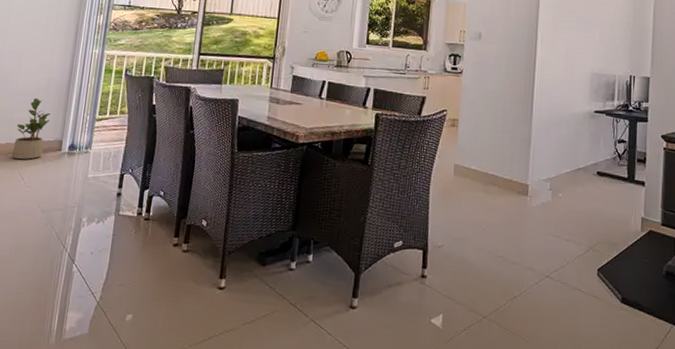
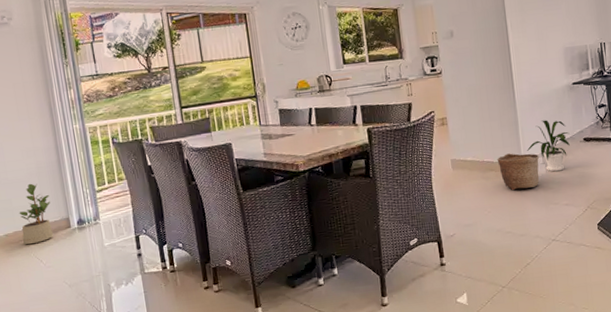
basket: none [502,170,547,213] -> present [497,153,540,191]
house plant: none [534,143,583,202] -> present [526,120,570,172]

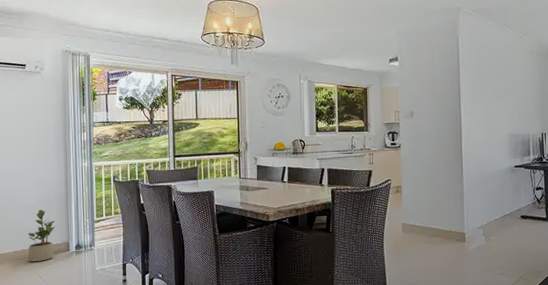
basket: present [497,153,540,191] -> none [442,223,481,257]
house plant: present [526,120,570,172] -> none [469,196,509,243]

